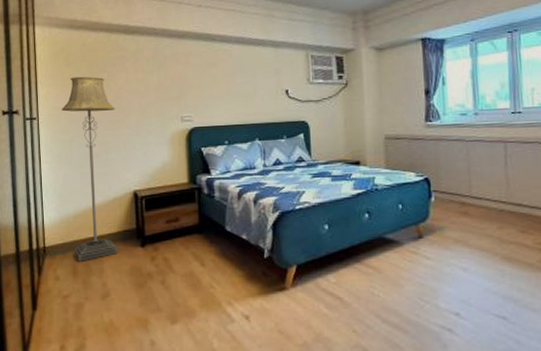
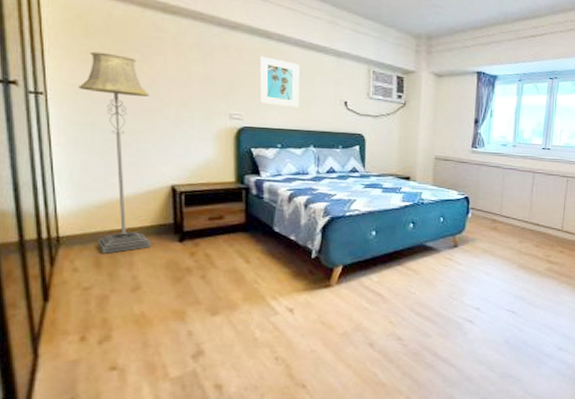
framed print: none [205,58,243,104] -> present [259,56,300,109]

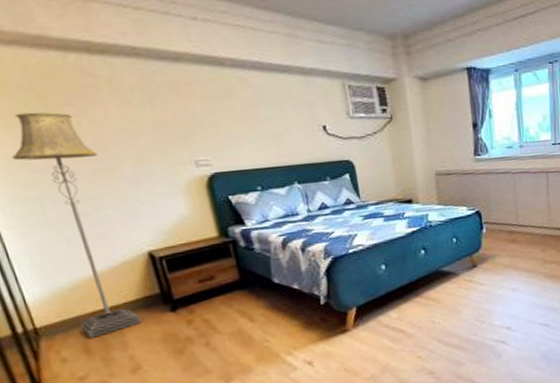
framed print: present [259,56,300,109] -> none [214,87,272,144]

